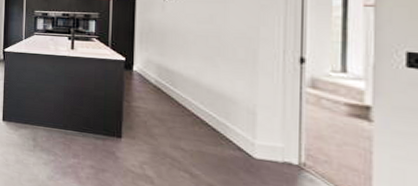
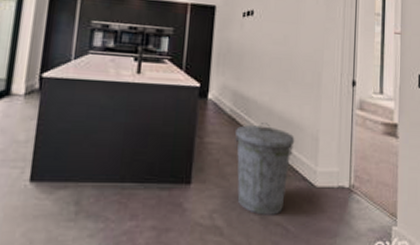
trash can: none [161,93,227,177] -> present [235,123,295,215]

